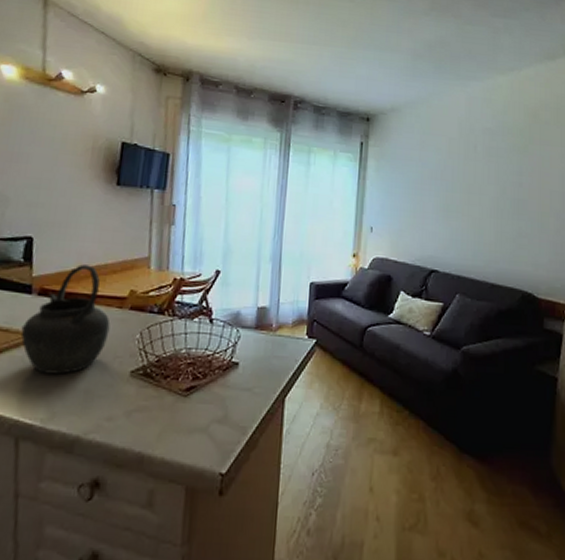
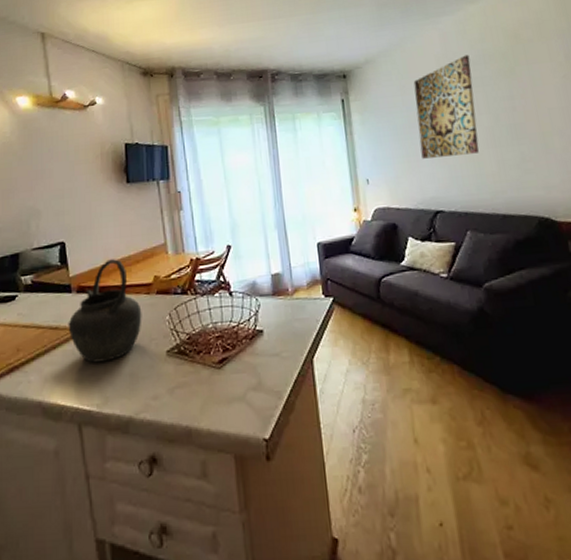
wall art: none [428,123,490,221] -> present [413,54,480,159]

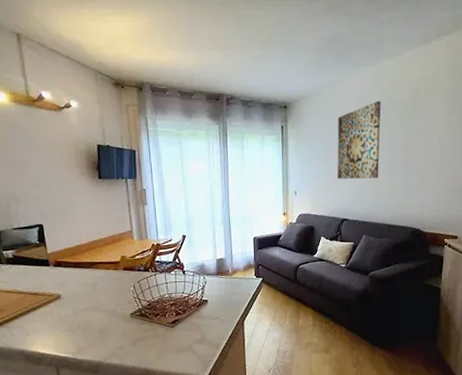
kettle: present [68,259,142,363] -> none [46,241,111,322]

